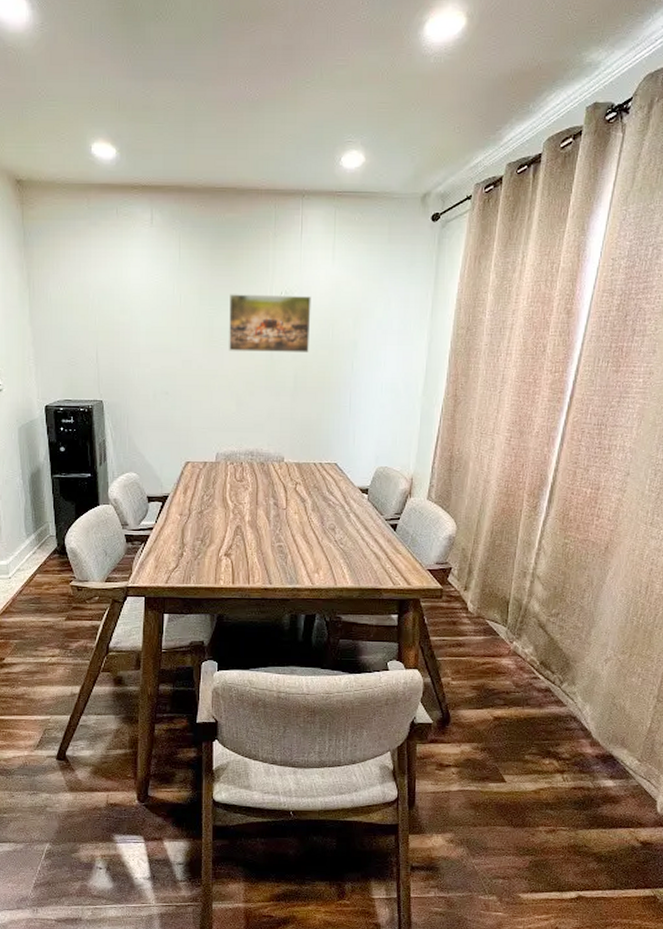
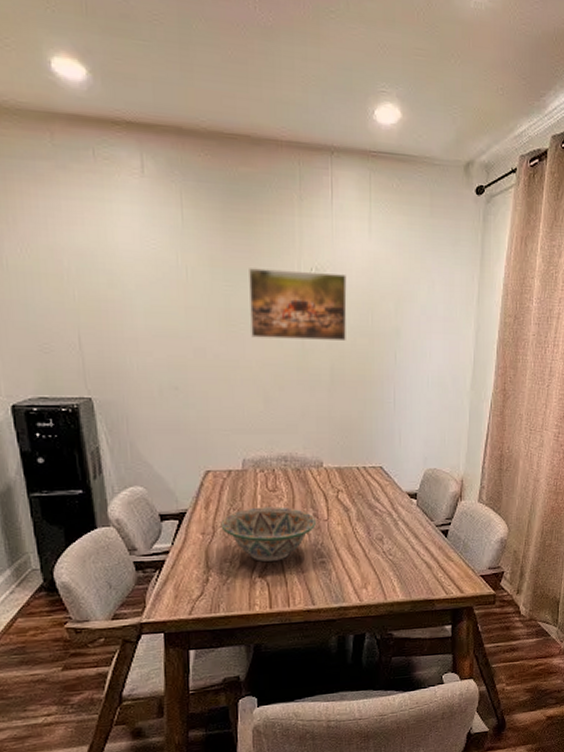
decorative bowl: none [195,494,275,542] -> present [221,506,316,562]

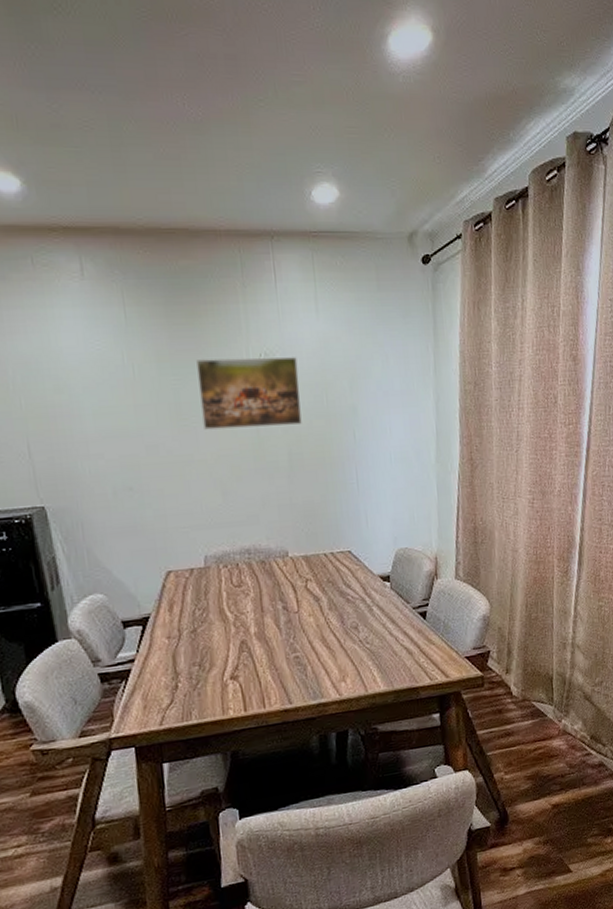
decorative bowl: present [221,506,316,562] -> none [186,602,286,662]

